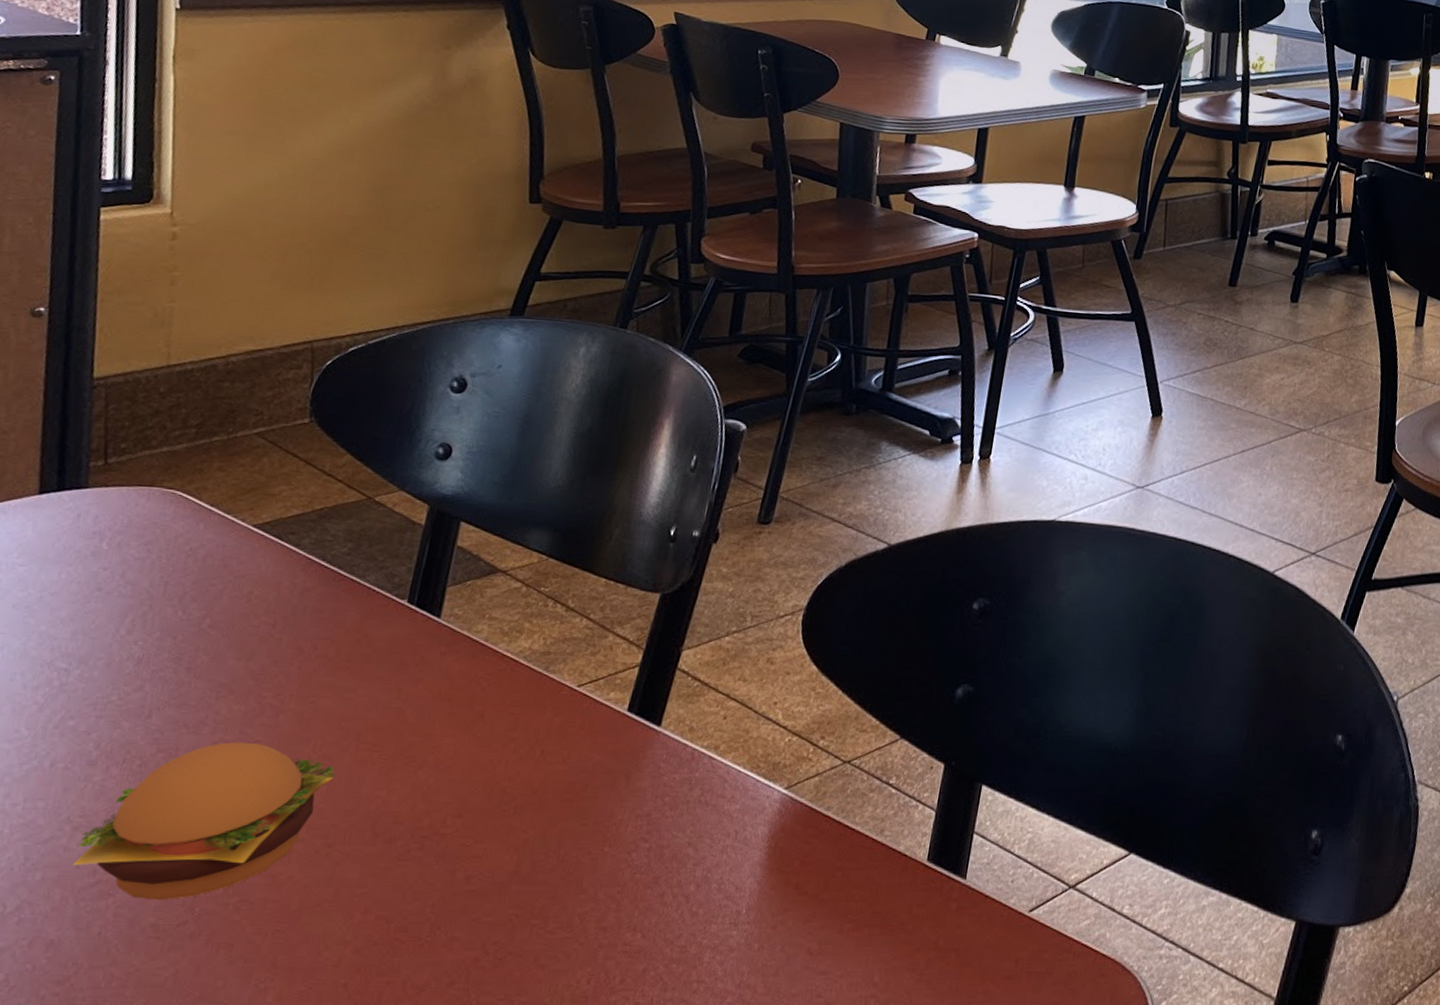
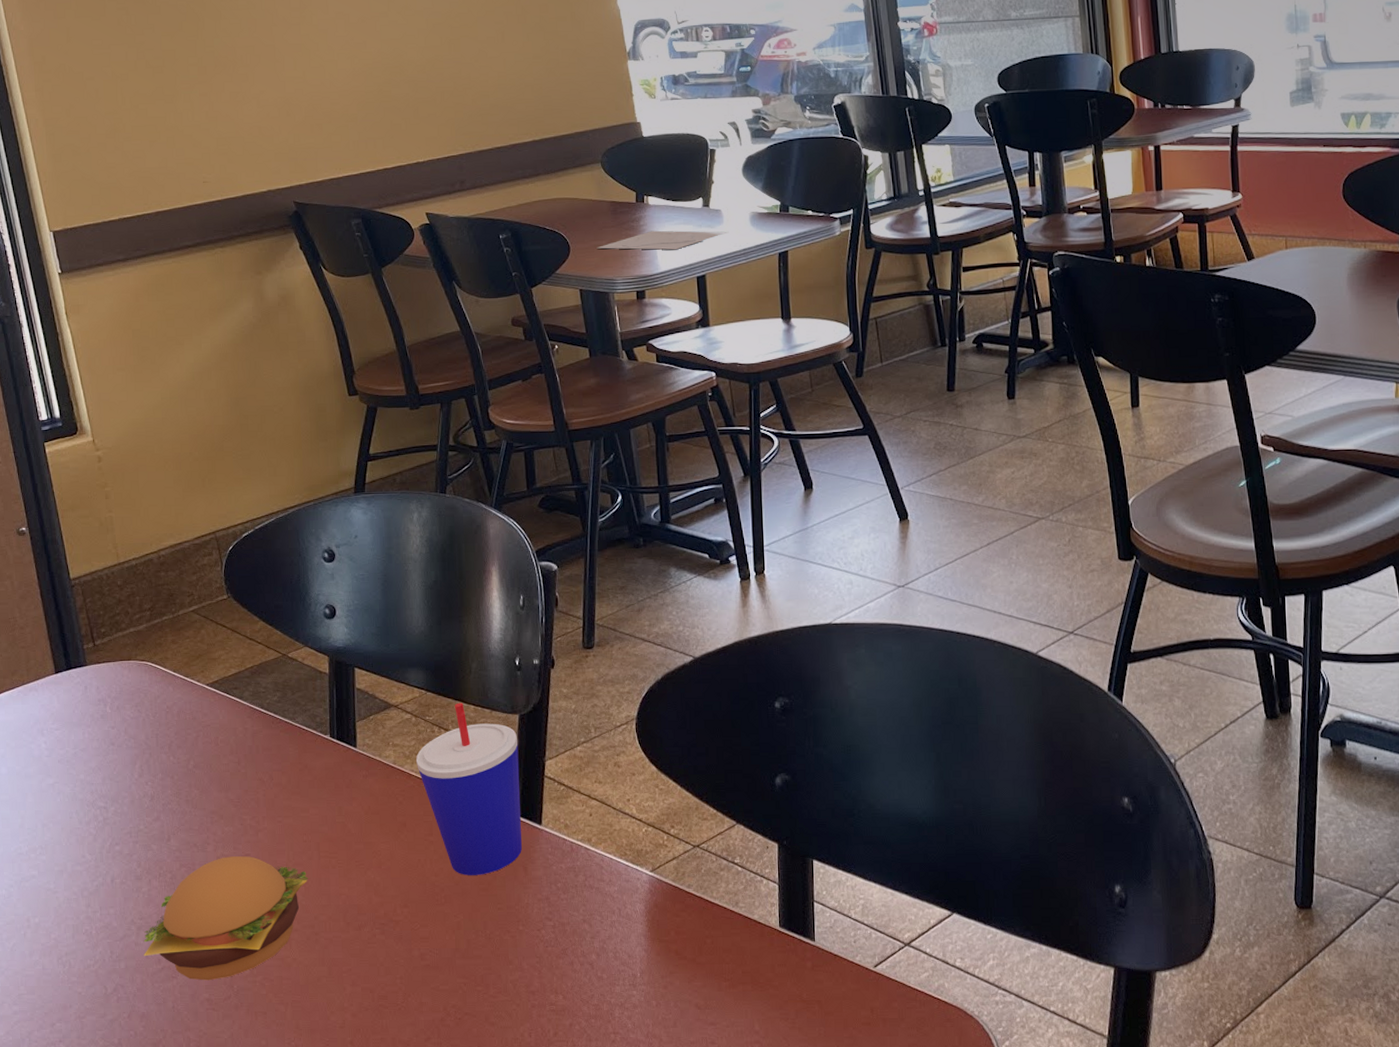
beverage cup: none [515,573,653,783] -> present [416,702,522,875]
napkin: none [870,72,1023,97] -> present [596,230,728,250]

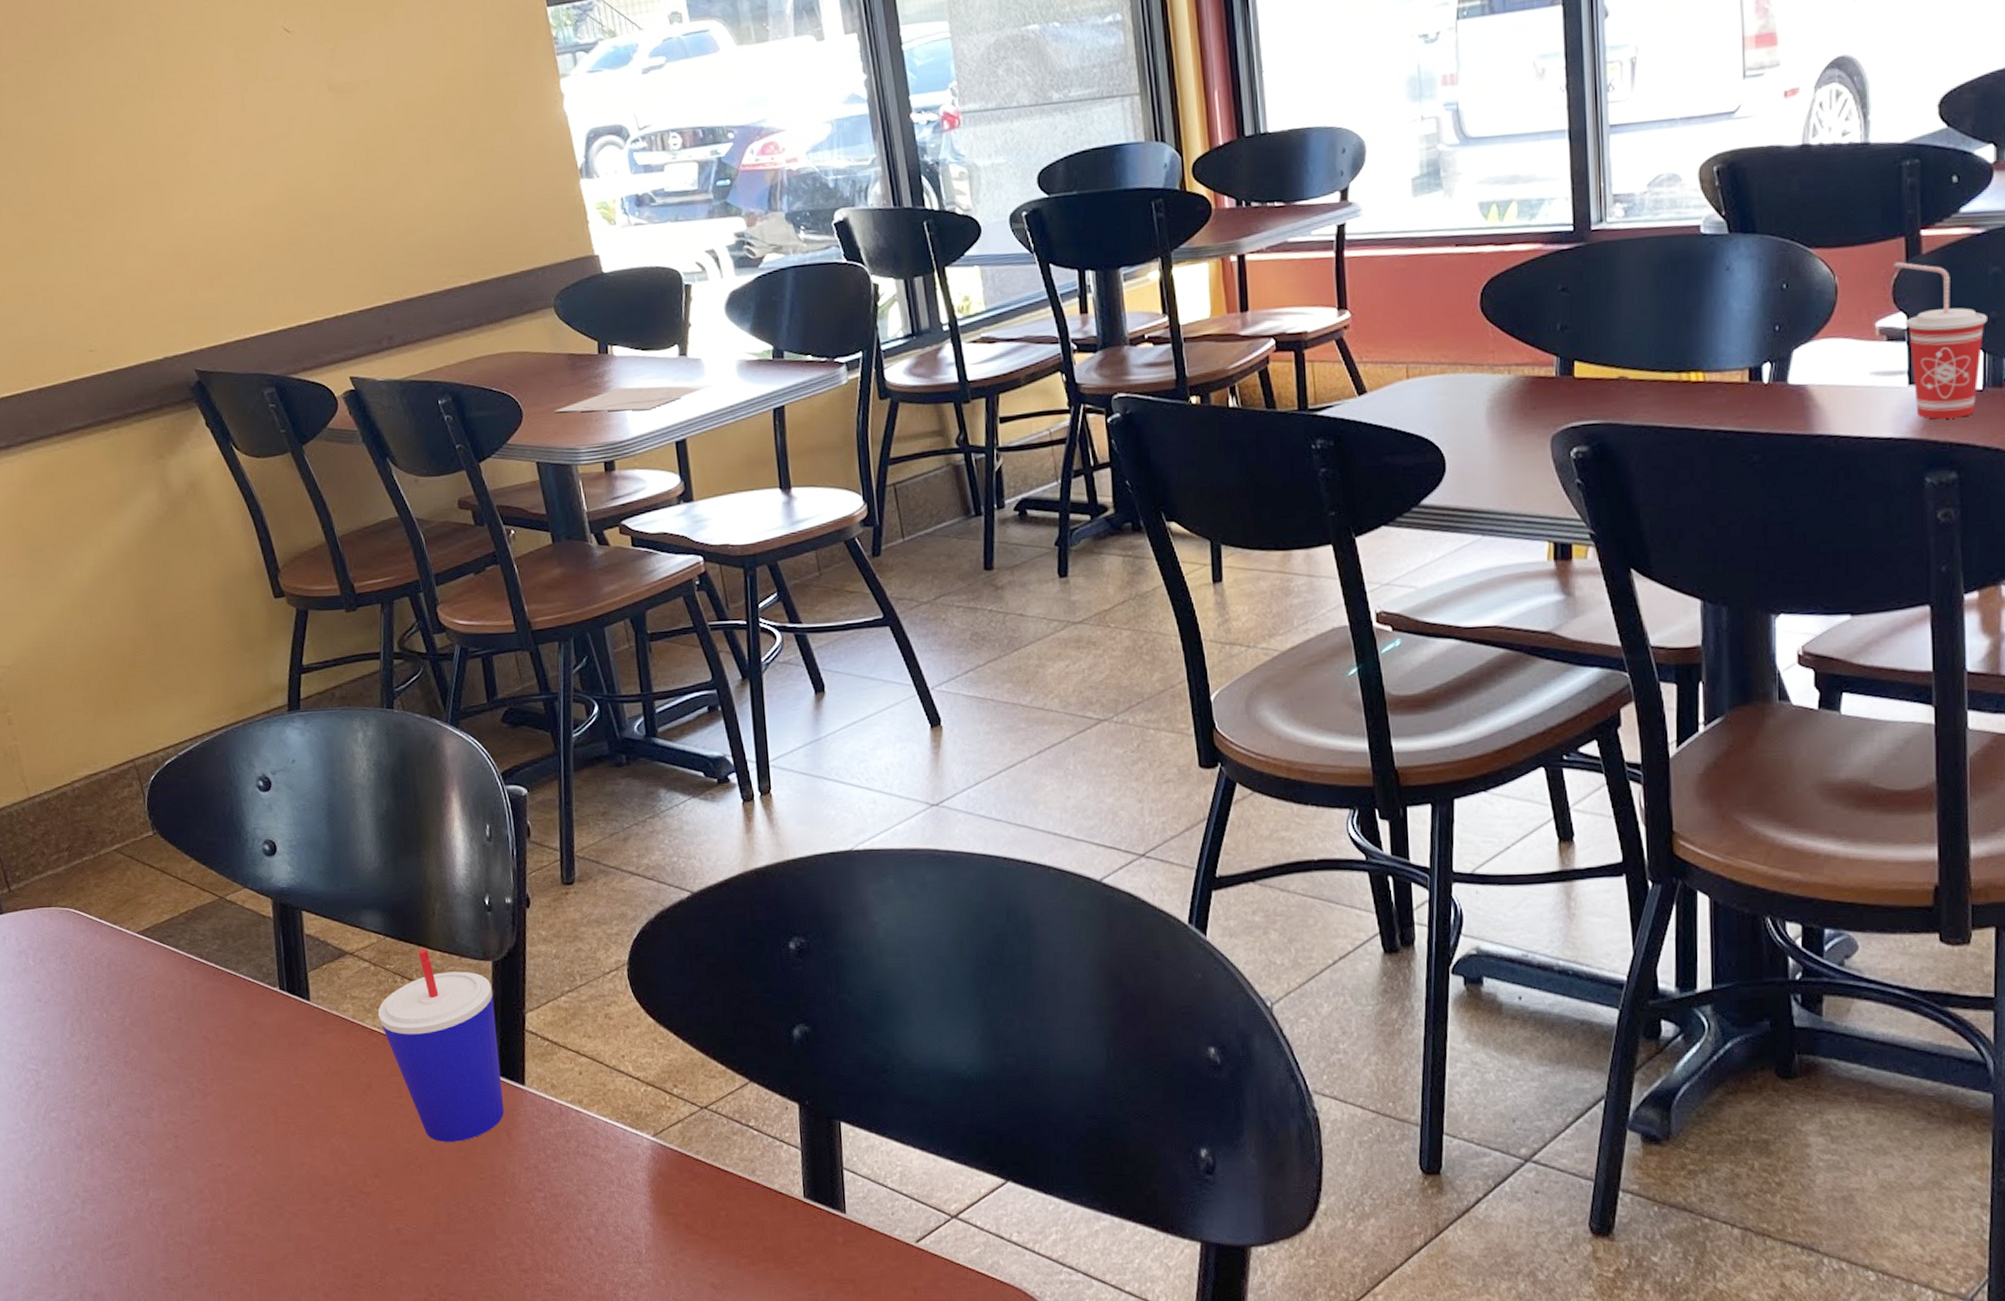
hamburger: present [143,856,308,981] -> none [89,1122,266,1258]

